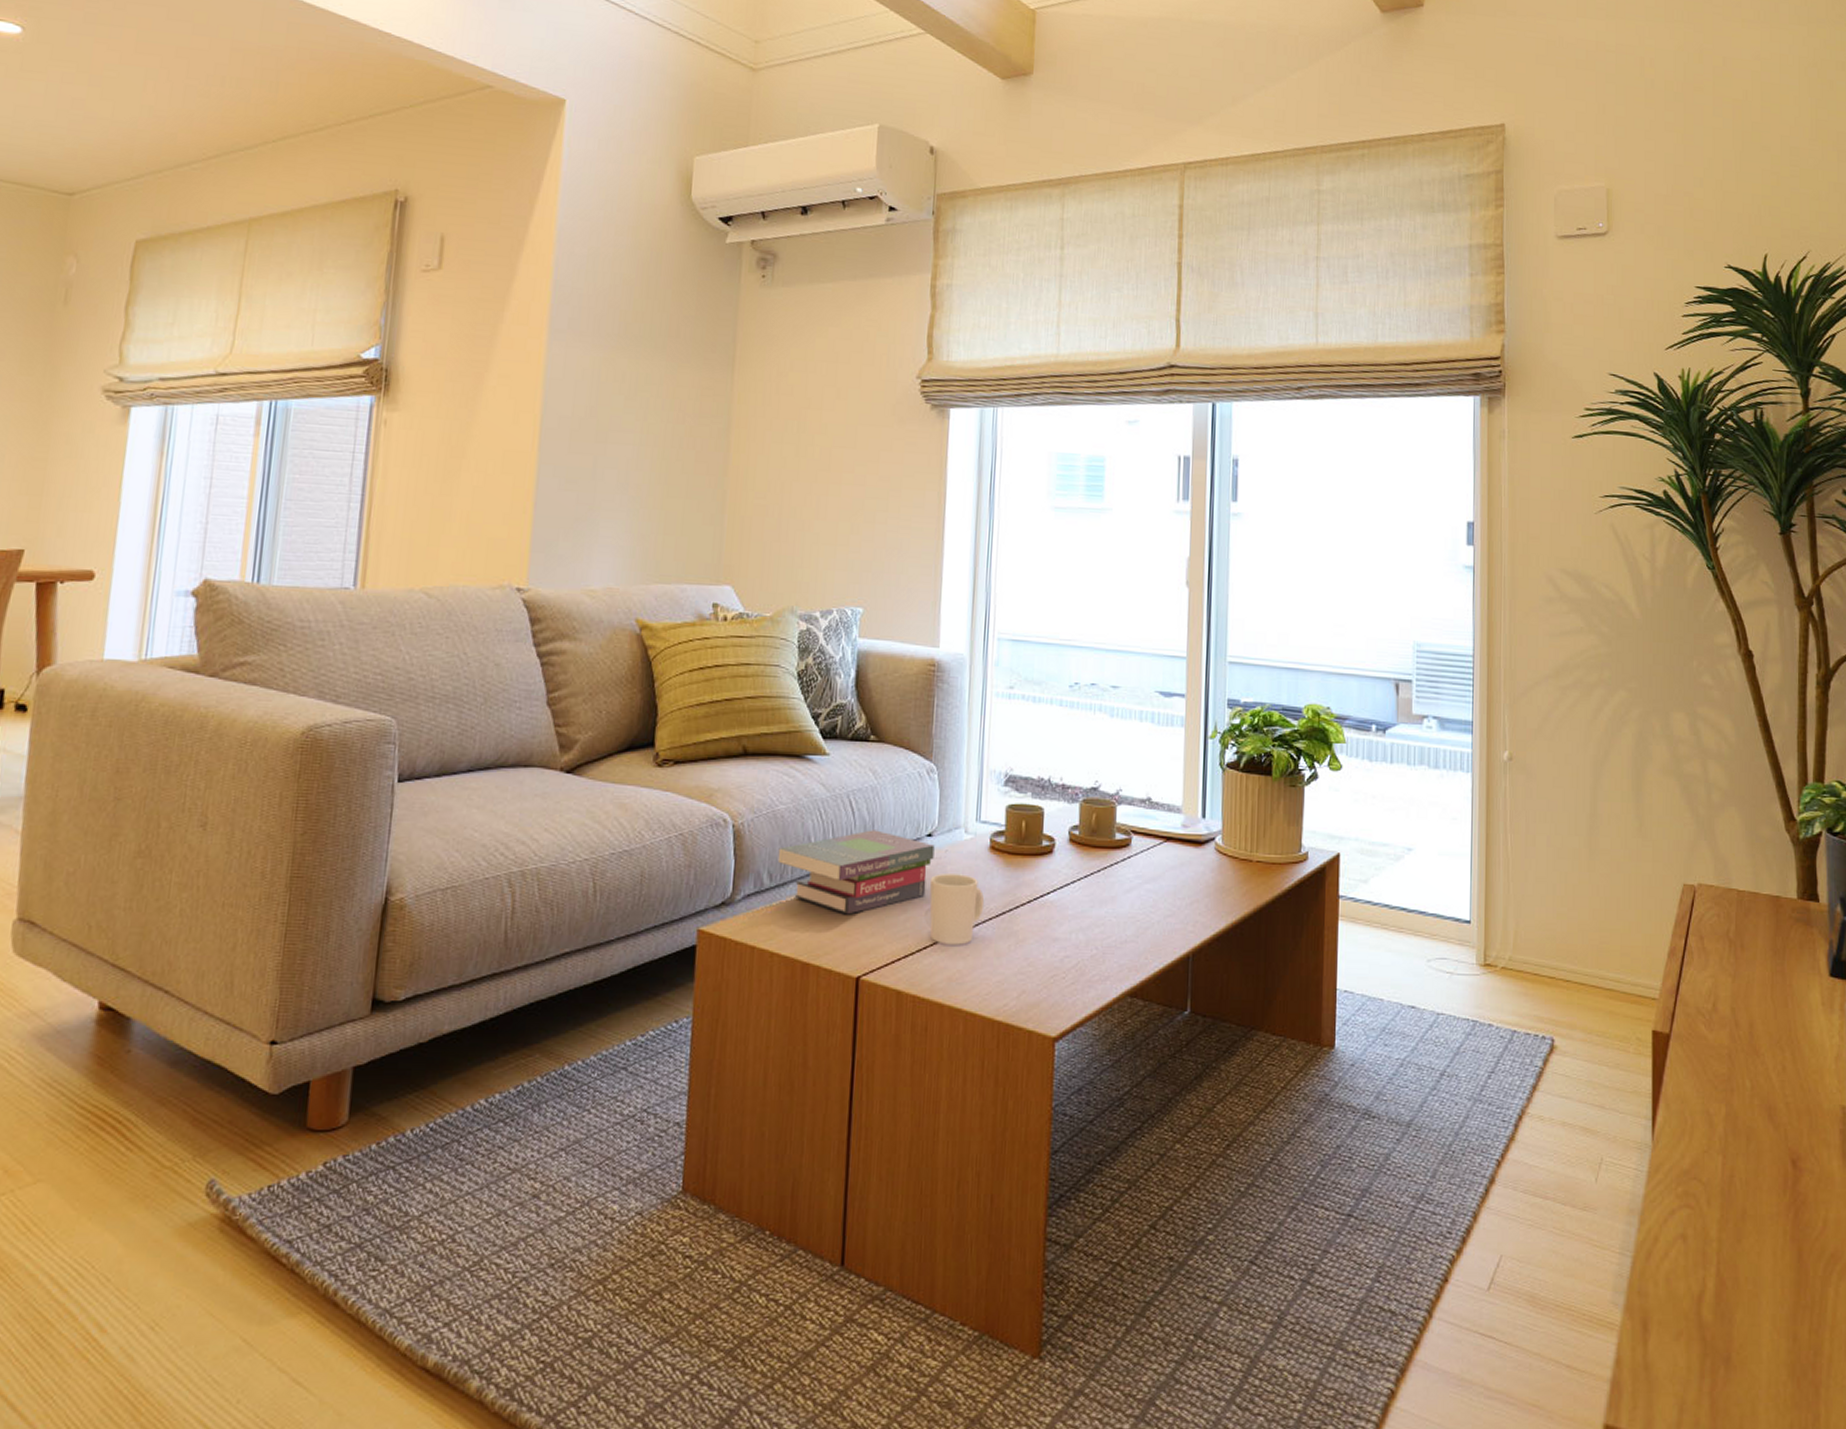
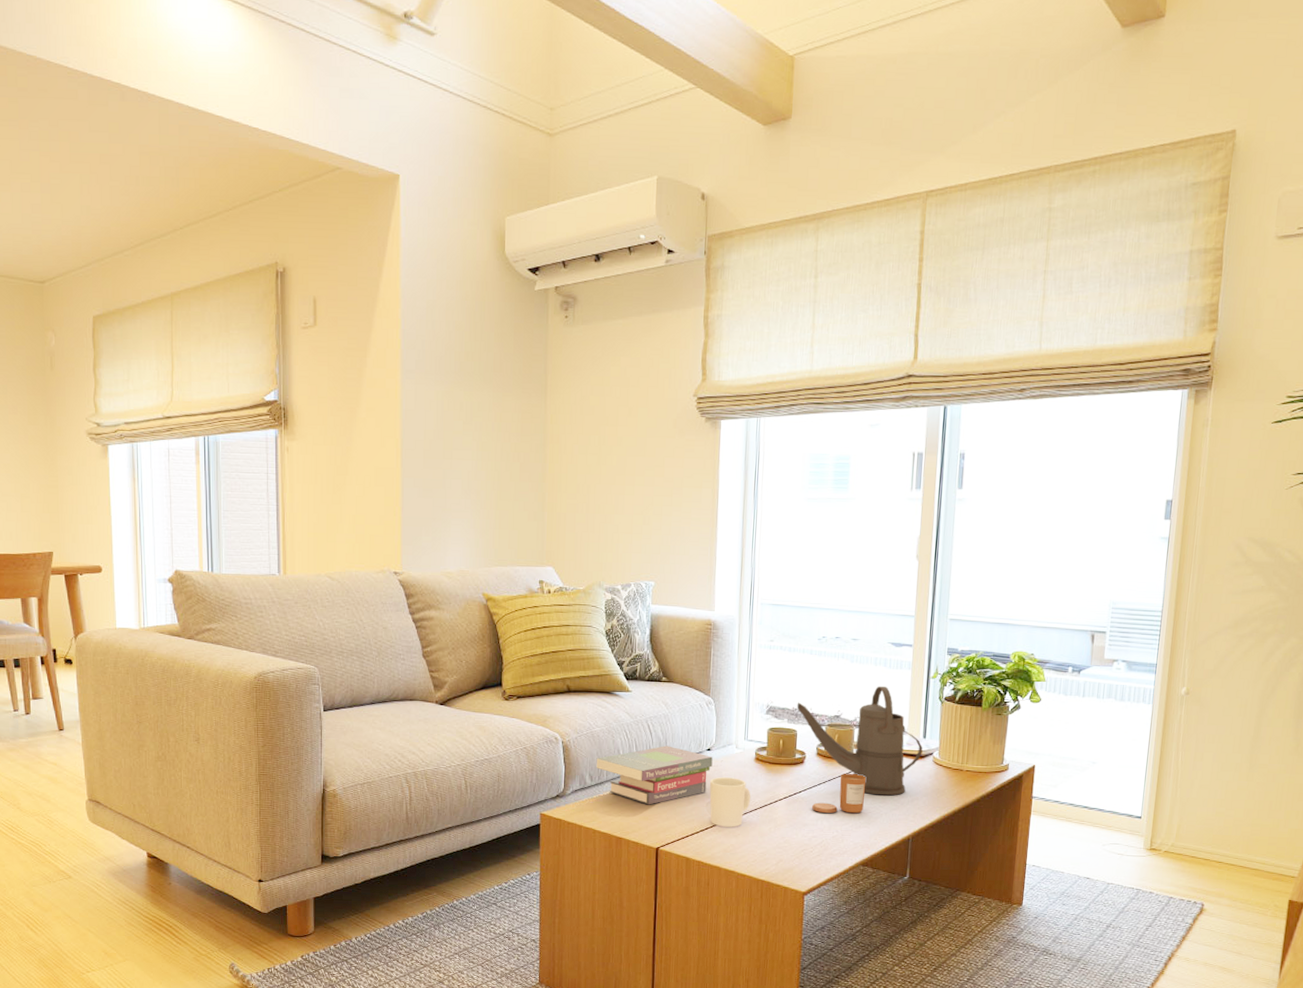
watering can: none [1043,747,1202,897] -> present [796,685,923,796]
candle: none [1064,866,1133,923] -> present [812,773,867,814]

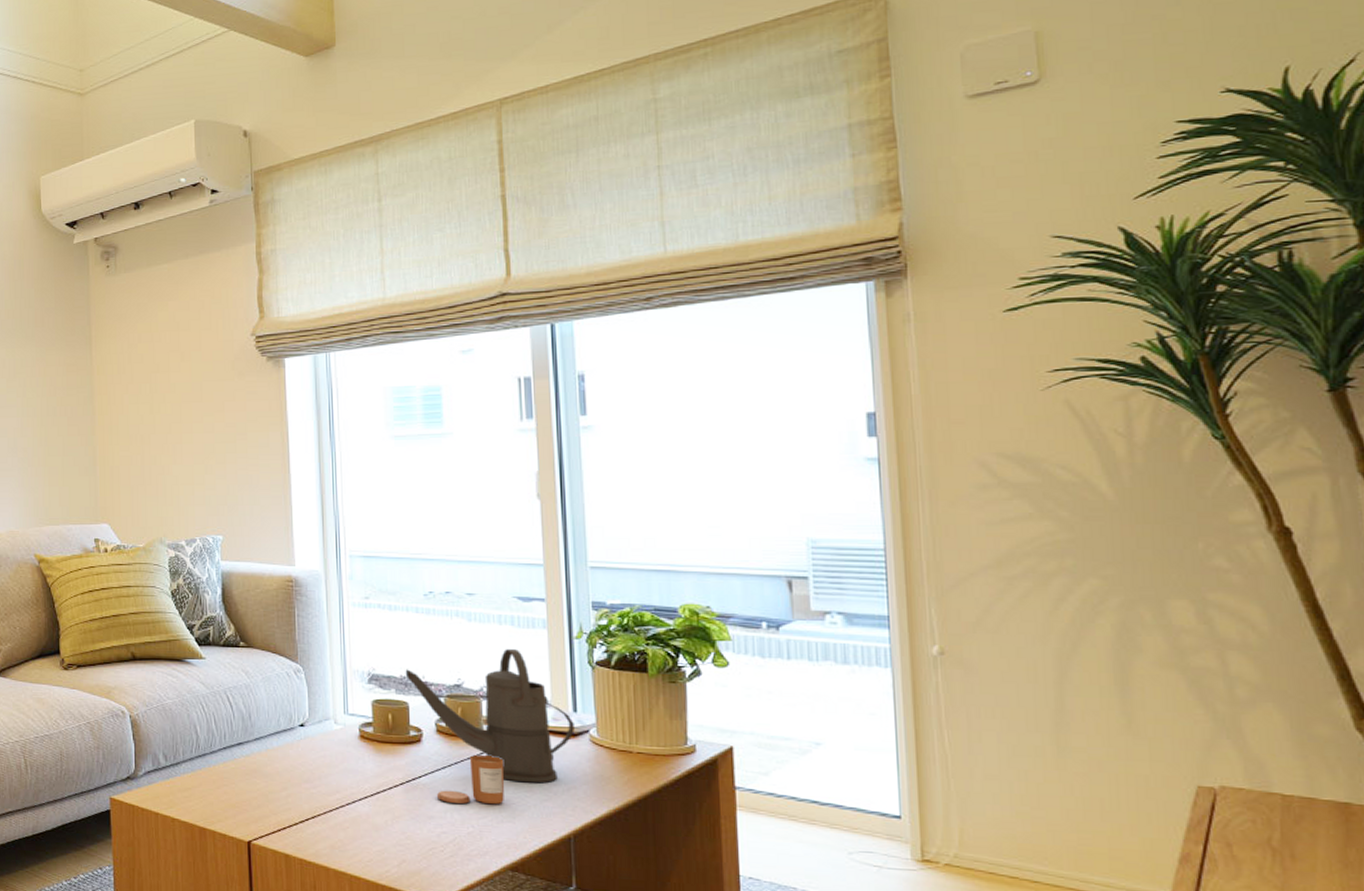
books: present [596,745,713,805] -> none [170,720,308,790]
mug: present [709,777,751,827] -> none [305,758,359,819]

